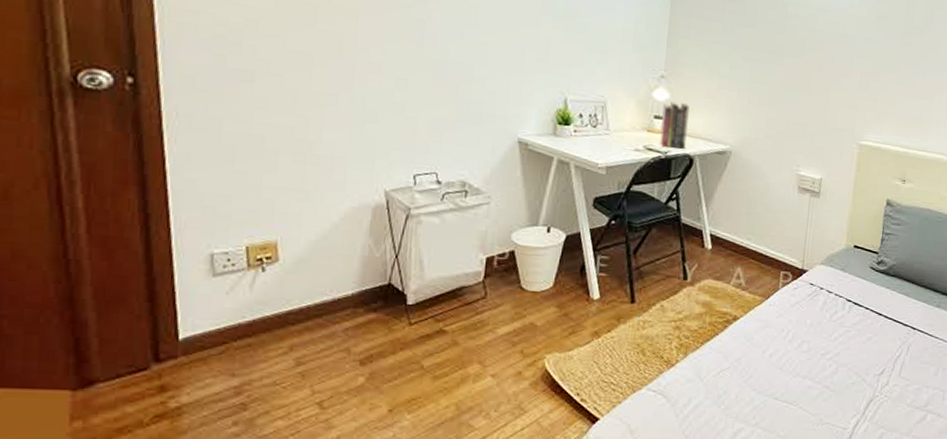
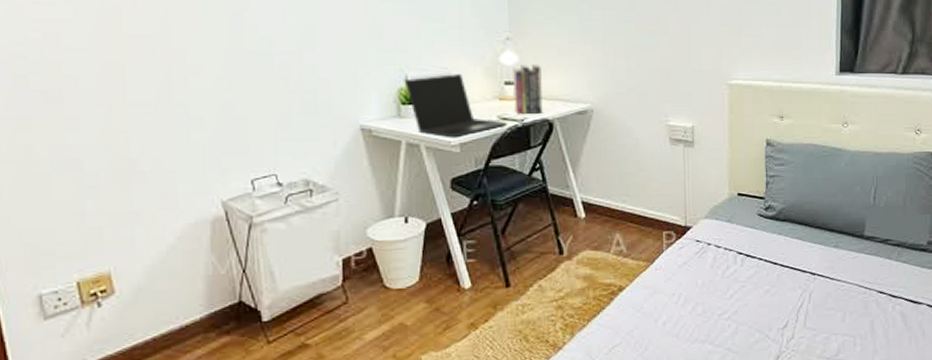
laptop: none [563,101,652,161] -> present [404,74,507,137]

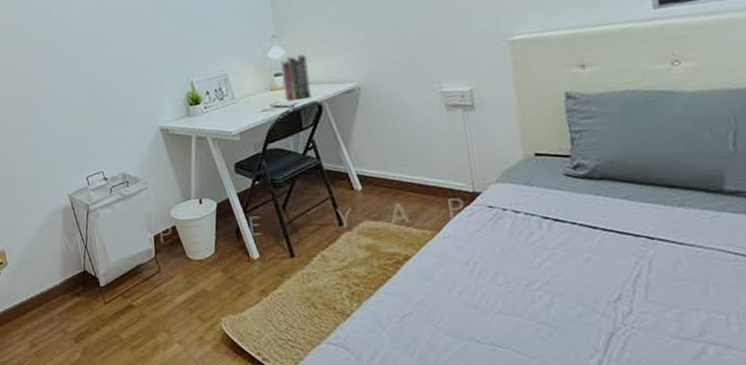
laptop: present [404,74,507,137] -> none [190,73,280,128]

